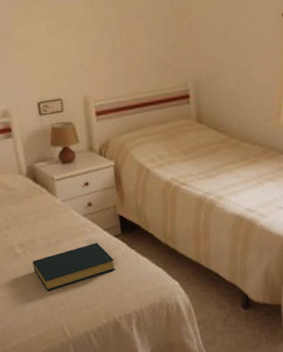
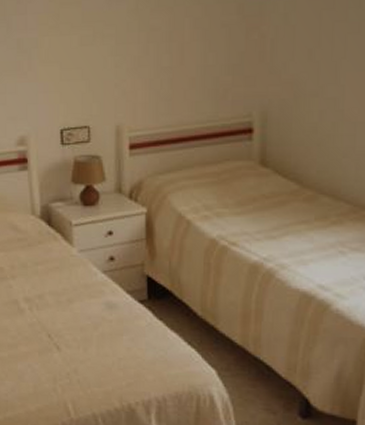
hardback book: present [33,242,116,292] -> none [38,306,137,359]

